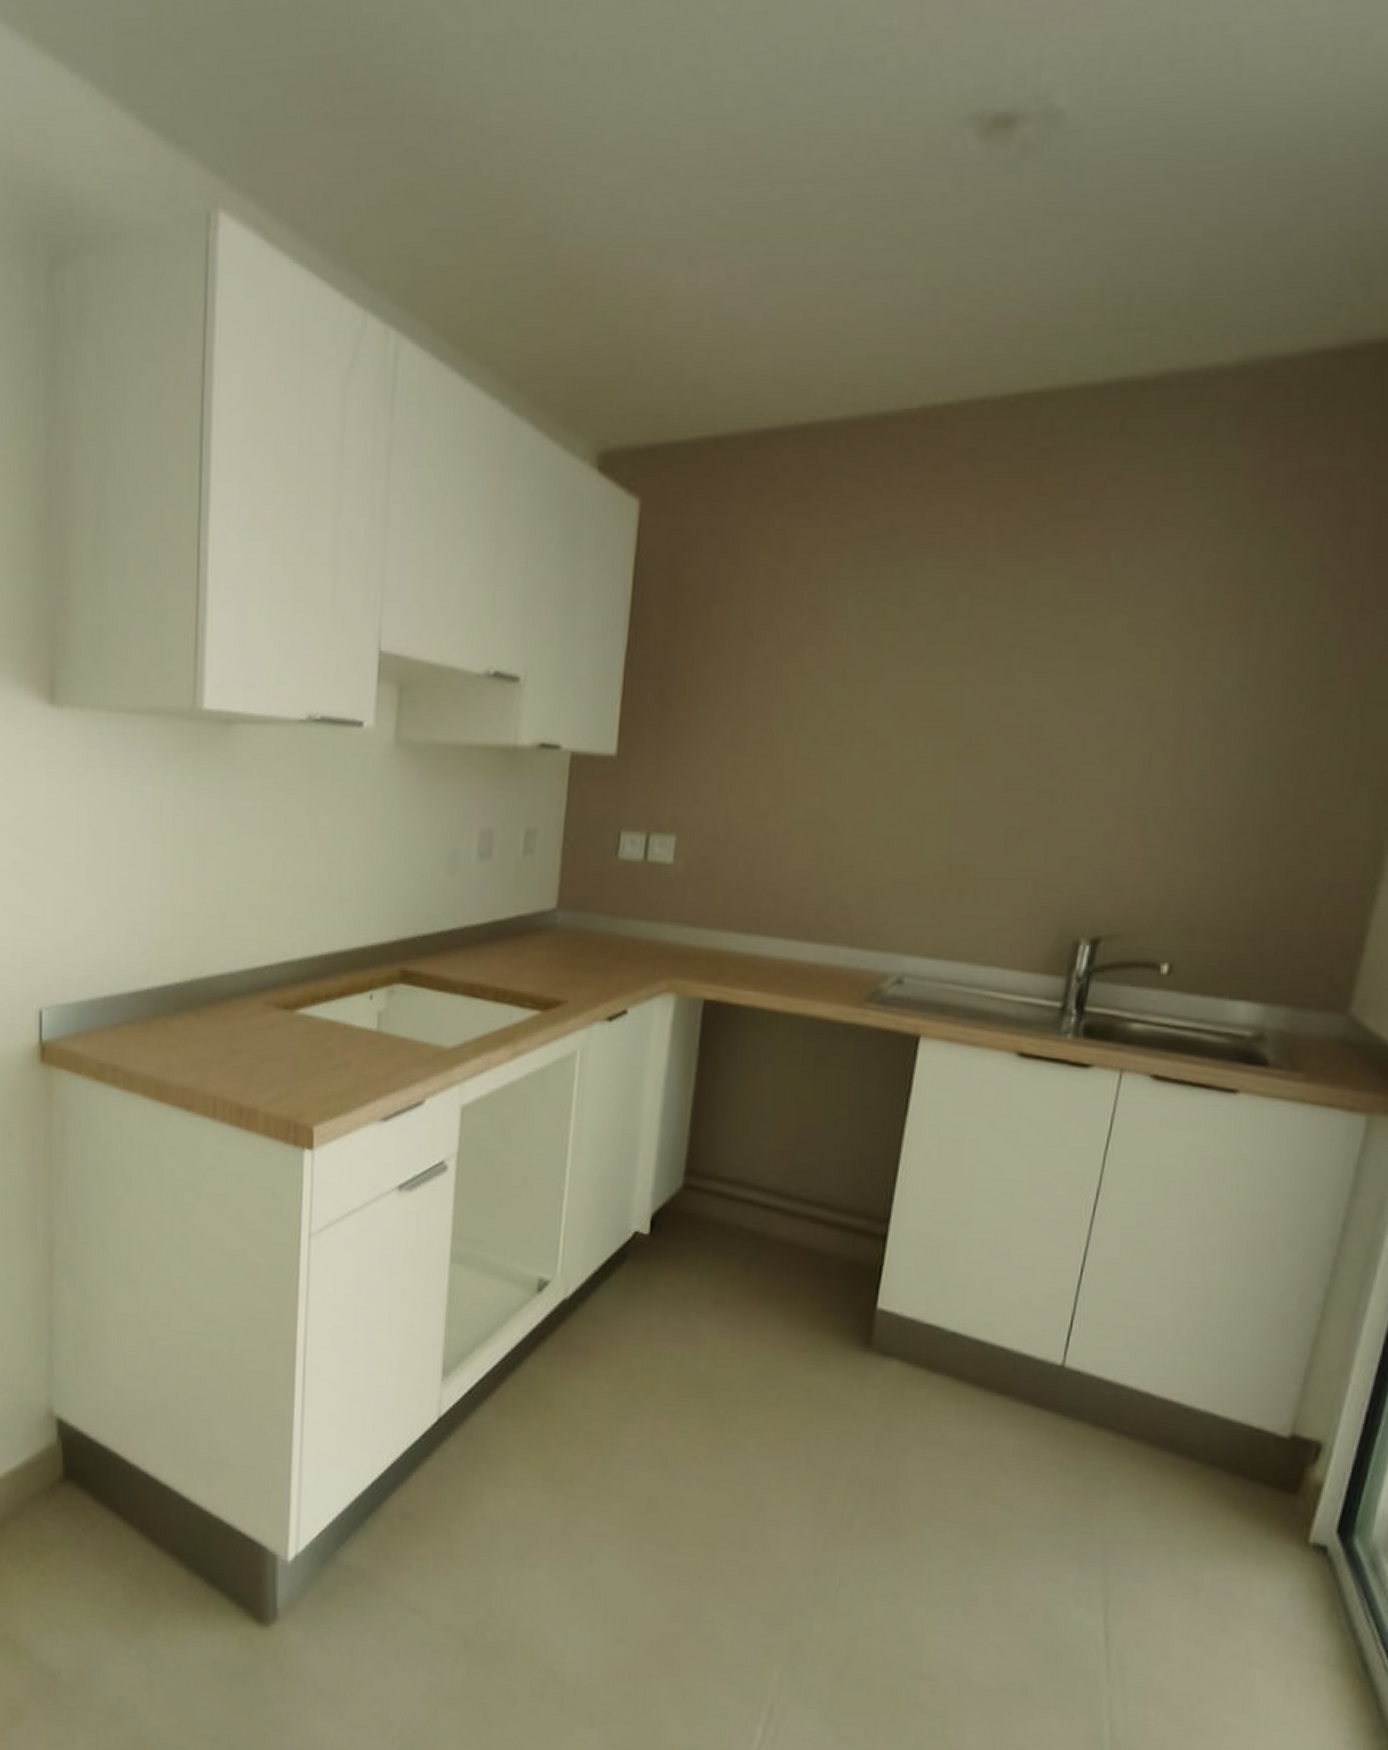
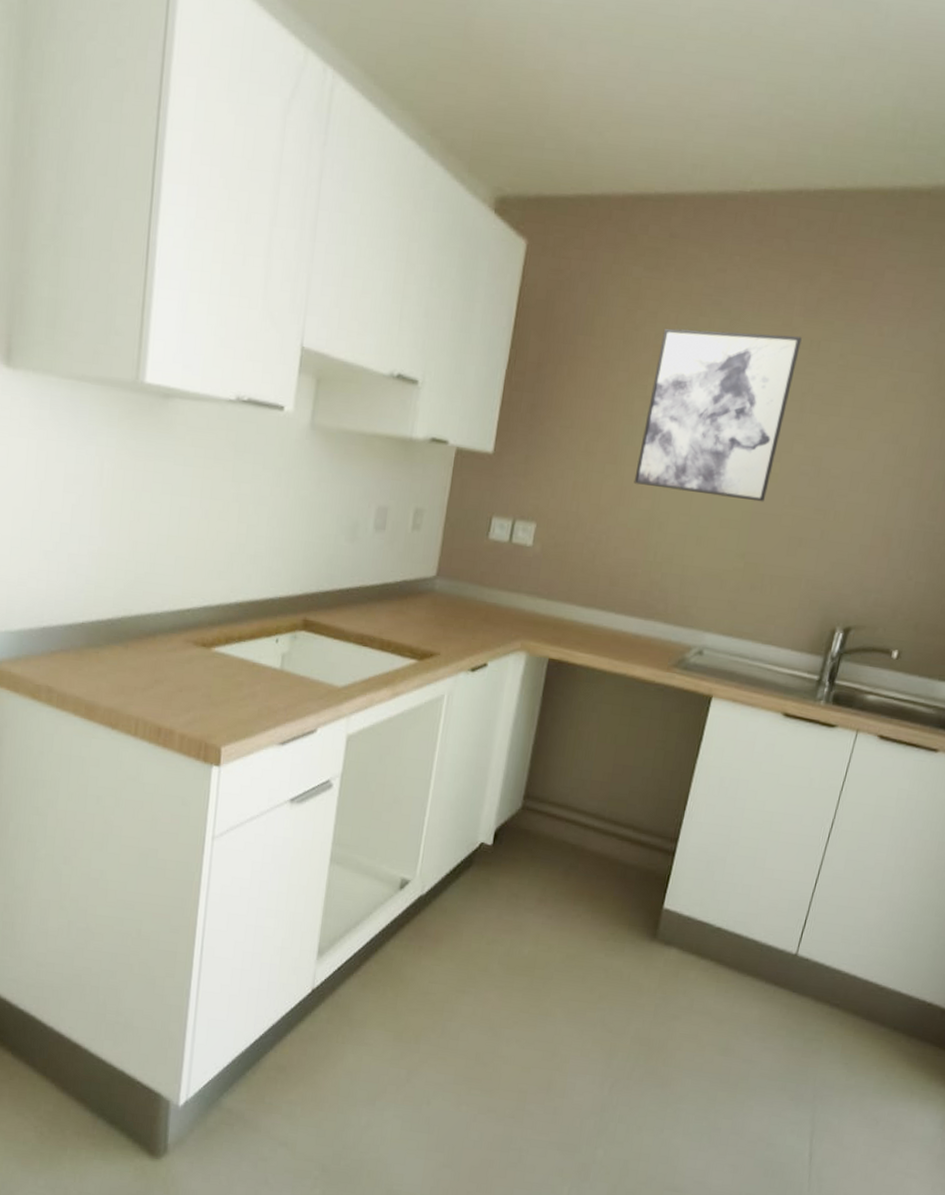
wall art: none [796,577,1001,788] -> present [634,328,802,502]

